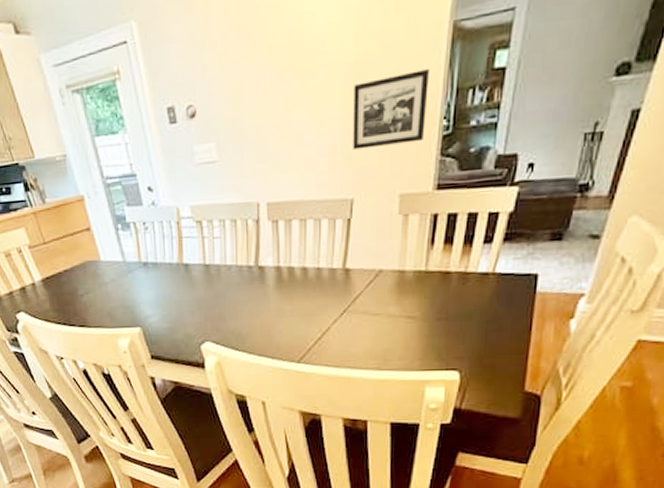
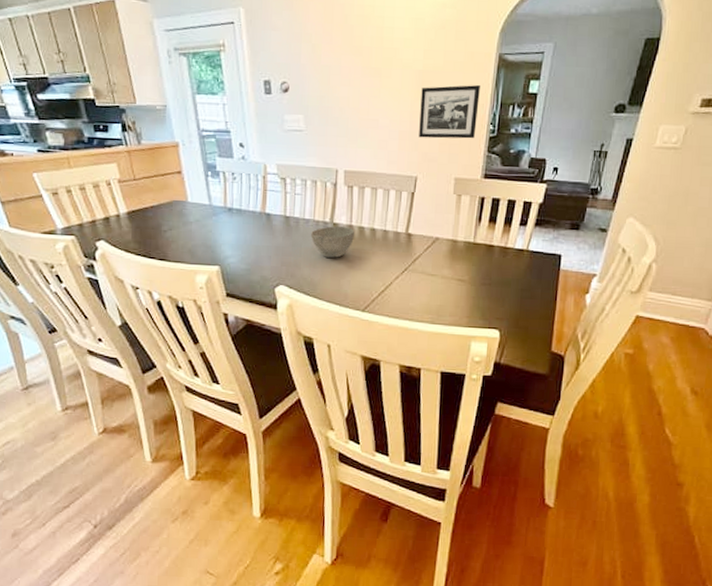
bowl: none [234,269,283,306] -> present [310,226,354,258]

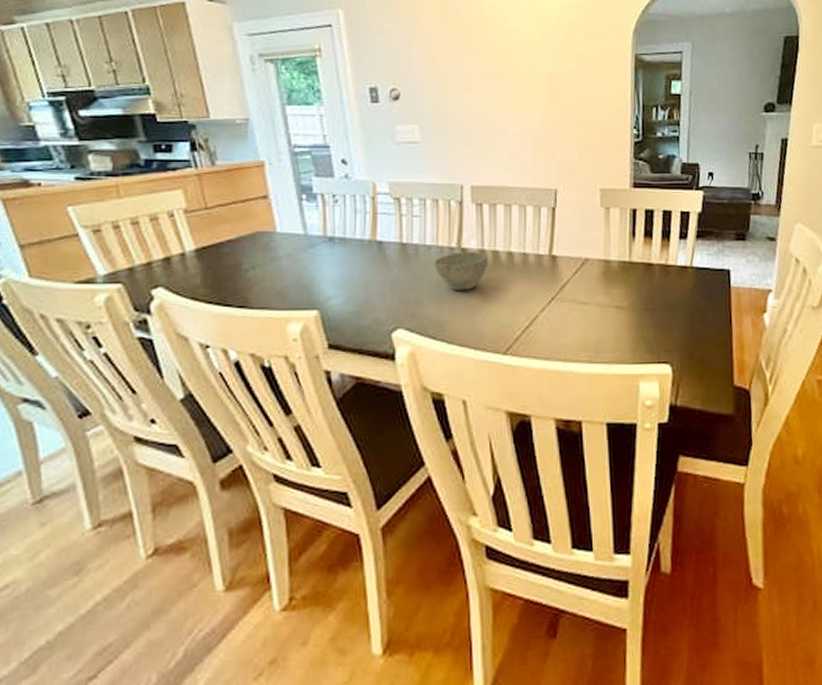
picture frame: present [419,85,480,139] -> none [553,87,619,146]

